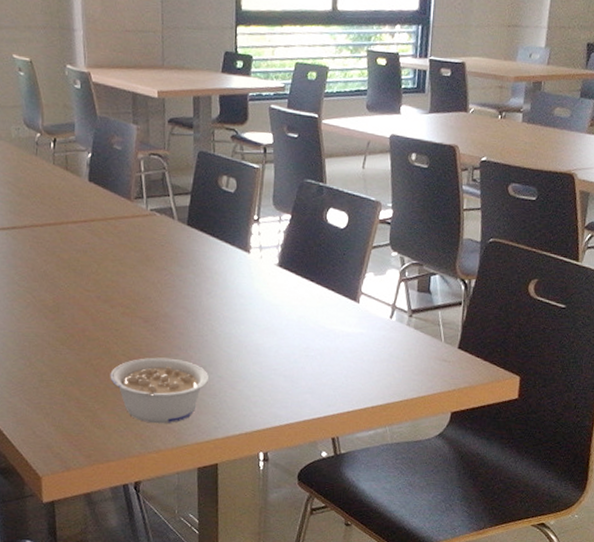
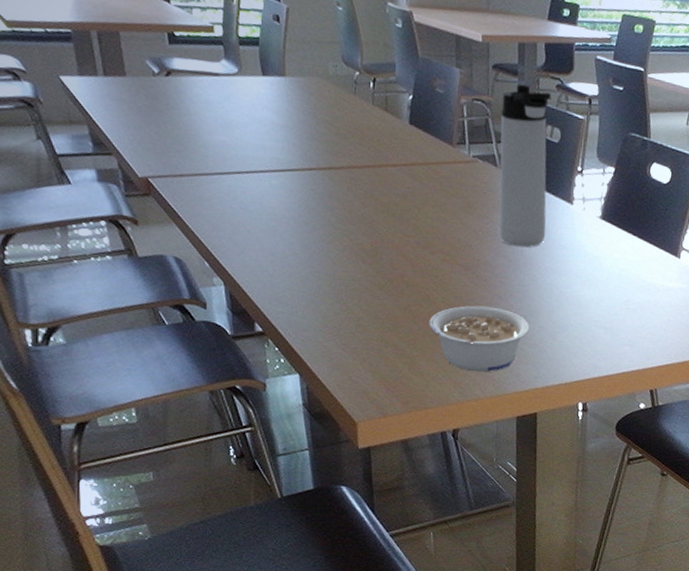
thermos bottle: none [177,137,227,298] -> present [499,84,552,248]

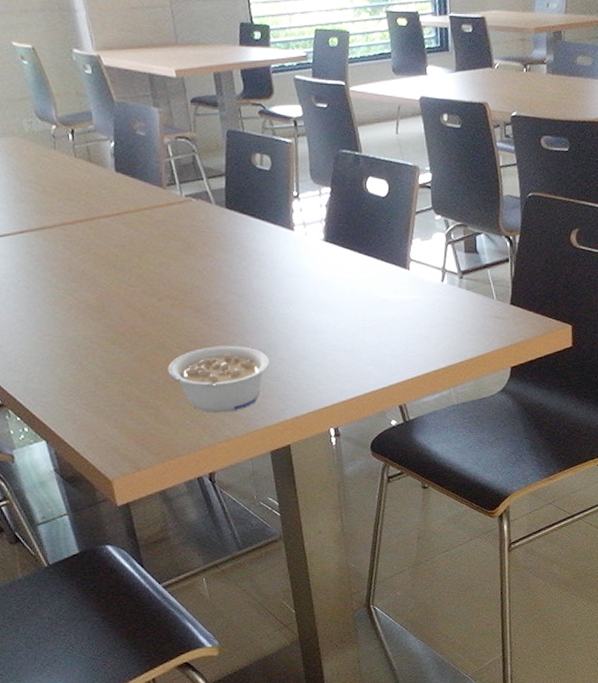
thermos bottle: present [499,84,552,248] -> none [205,115,272,282]

